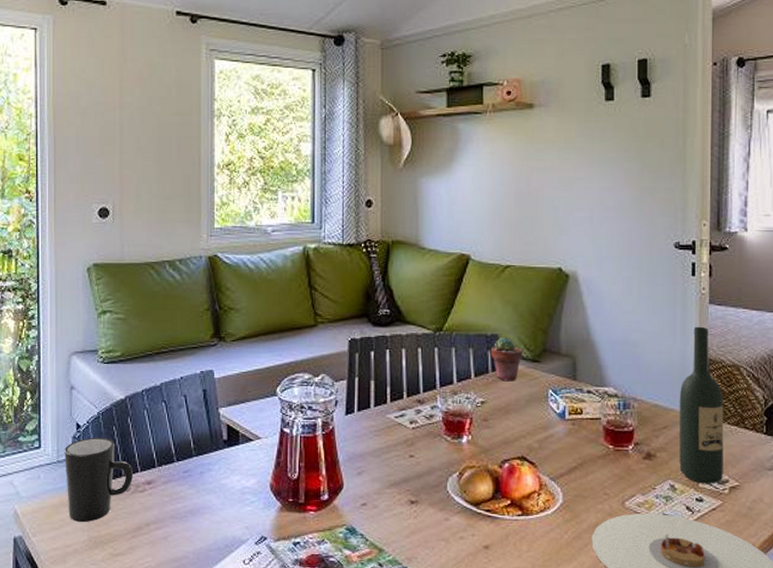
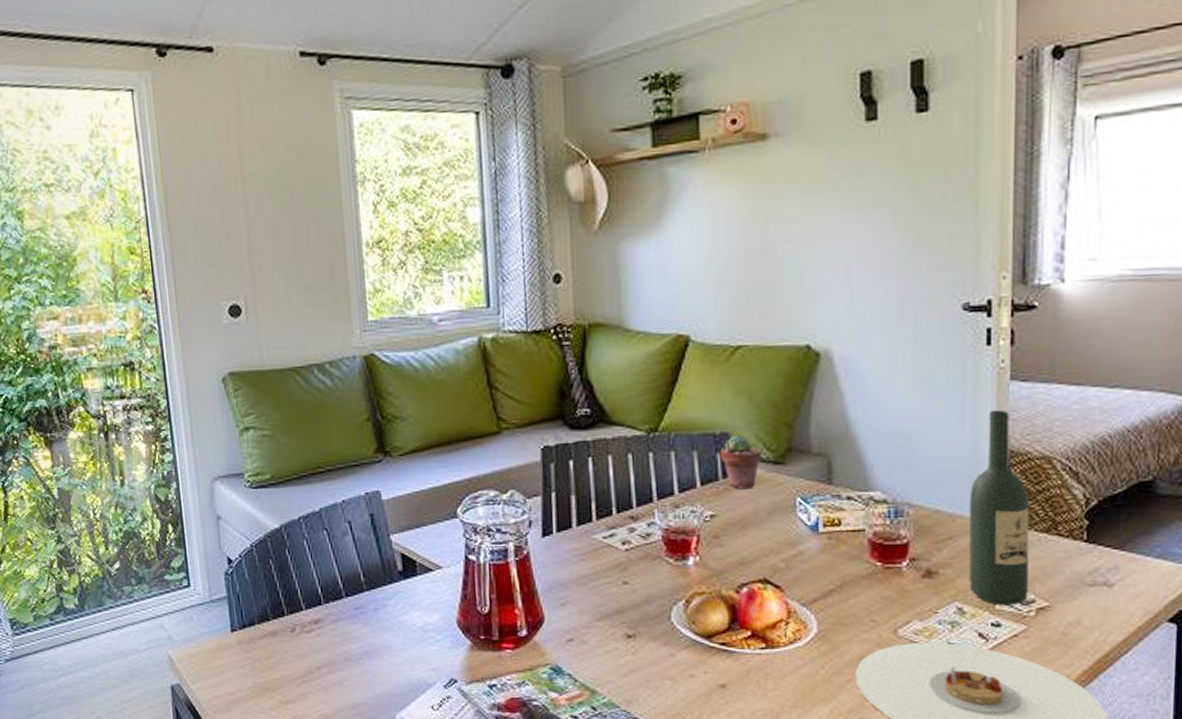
mug: present [65,437,134,522] -> none [217,572,298,667]

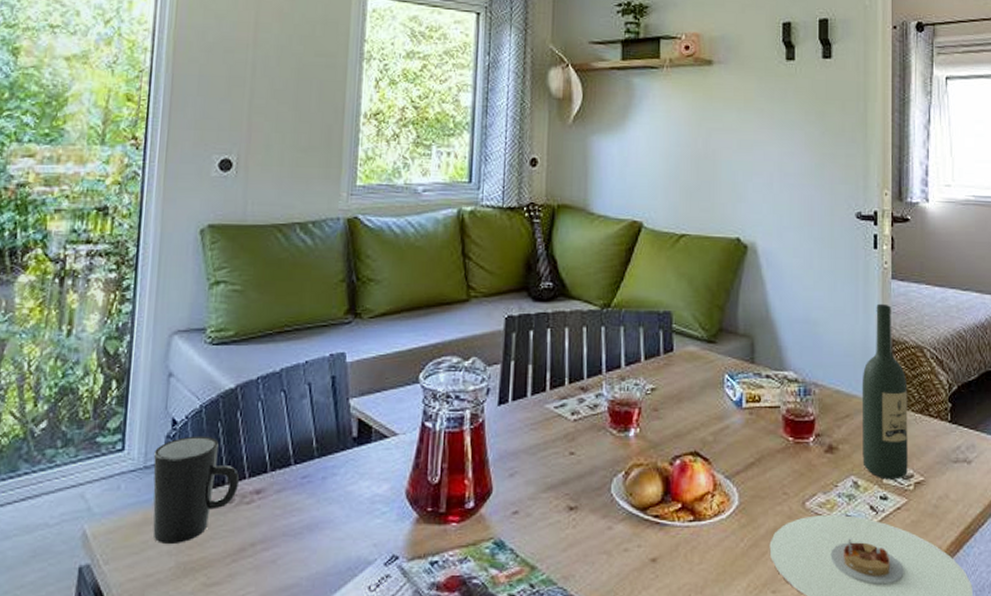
mug: none [217,572,298,667] -> present [153,436,240,544]
potted succulent: present [720,436,761,490] -> none [662,315,697,365]

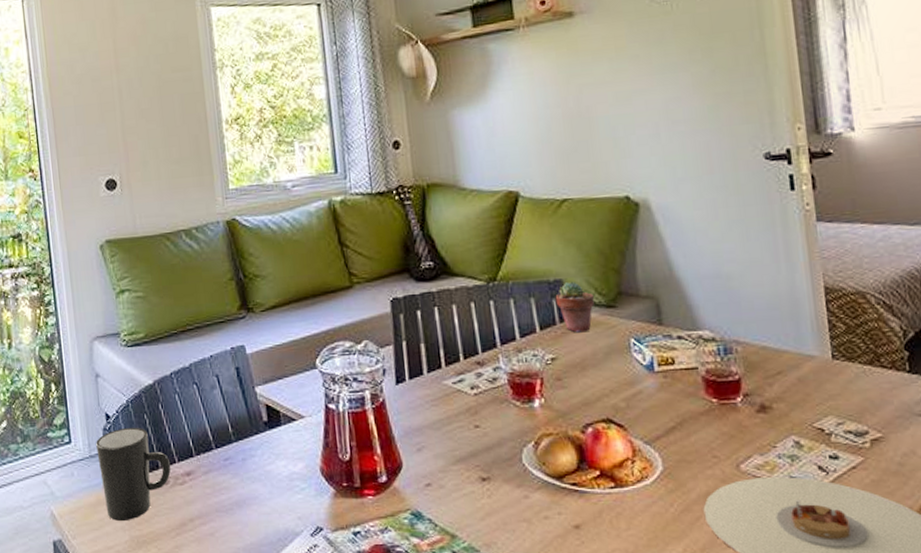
potted succulent: none [662,315,697,365] -> present [555,282,594,333]
wine bottle: present [861,303,908,480] -> none [792,249,861,438]

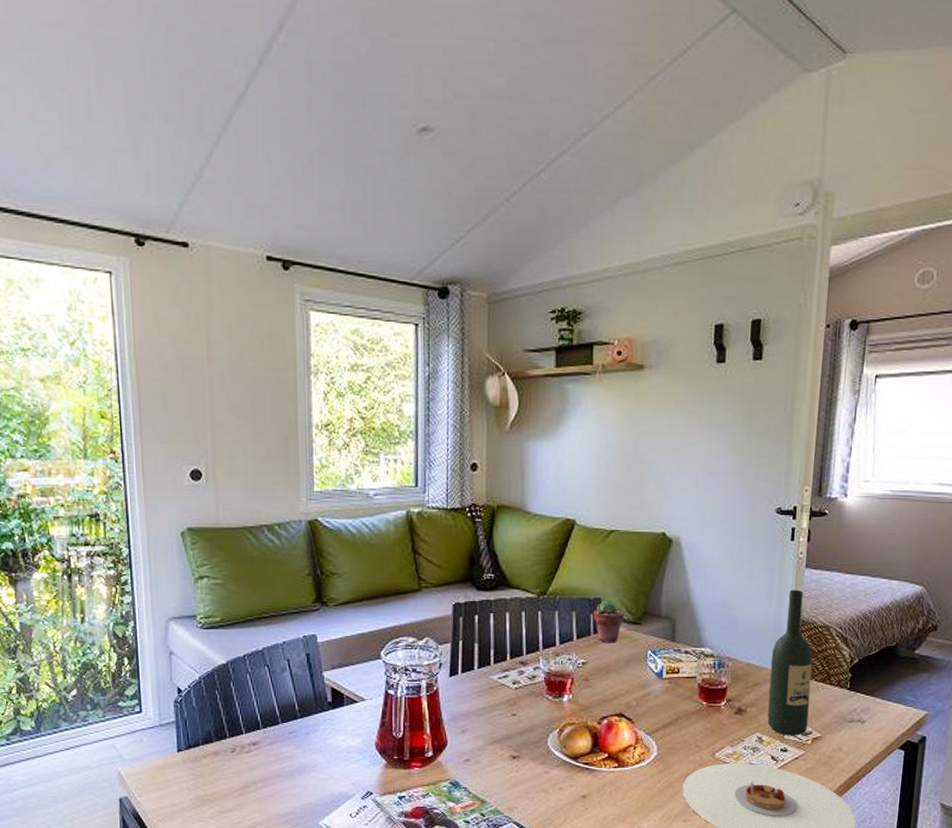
mug: present [96,427,171,521] -> none [166,701,238,782]
wine bottle: none [792,249,861,438] -> present [767,589,813,736]

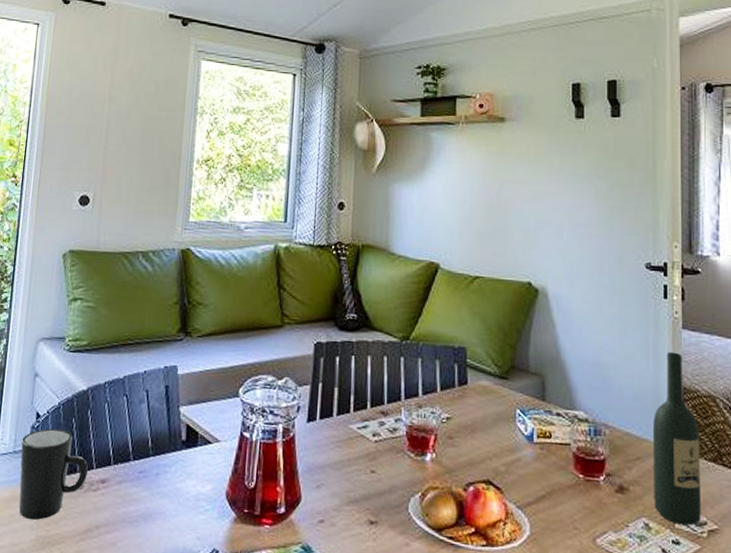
mug: none [166,701,238,782] -> present [19,428,89,520]
potted succulent: present [593,601,624,643] -> none [457,350,490,398]

